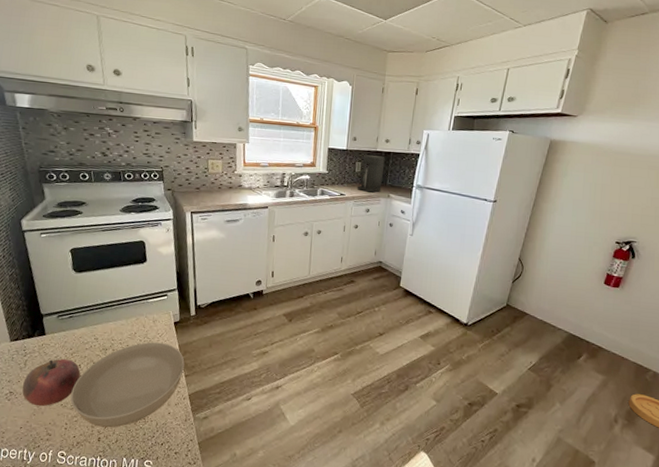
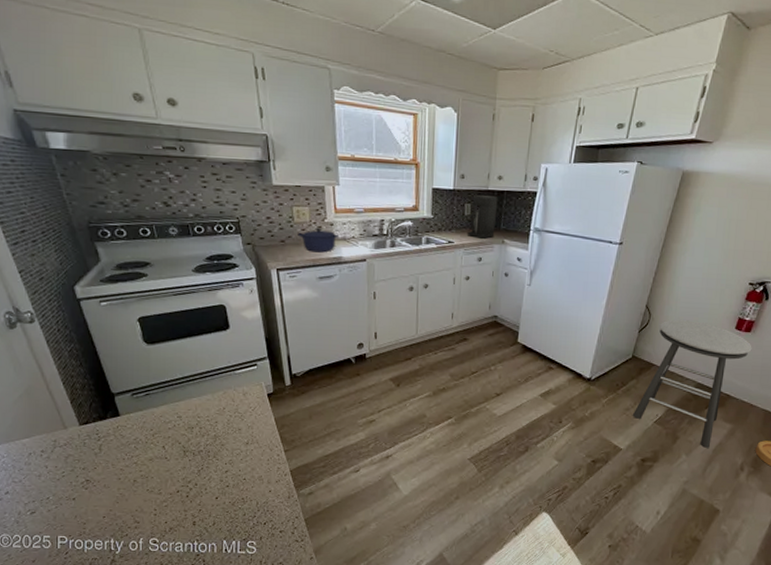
fruit: present [22,358,81,407] -> none [101,440,165,493]
bowl: present [70,342,185,428] -> none [157,417,283,511]
cooking pot: none [211,178,246,200] -> present [298,227,338,253]
stool: none [508,272,621,398] -> present [633,319,752,448]

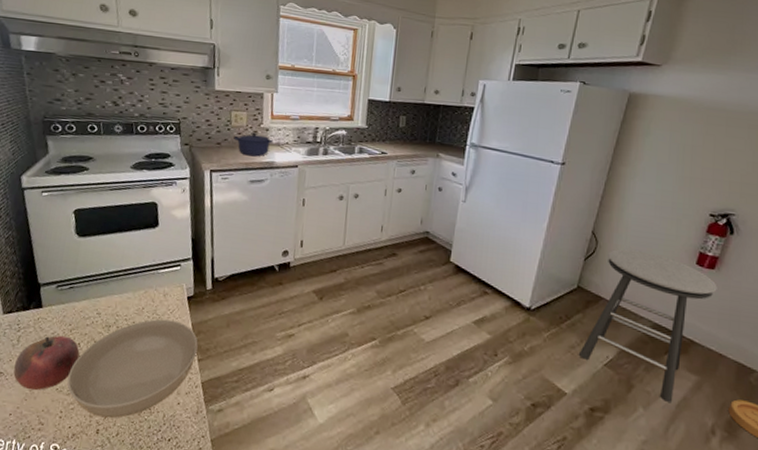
fruit: none [101,440,165,493] -> present [13,335,80,391]
bowl: none [157,417,283,511] -> present [67,319,198,419]
coffee maker: present [467,195,498,239] -> none [400,108,434,152]

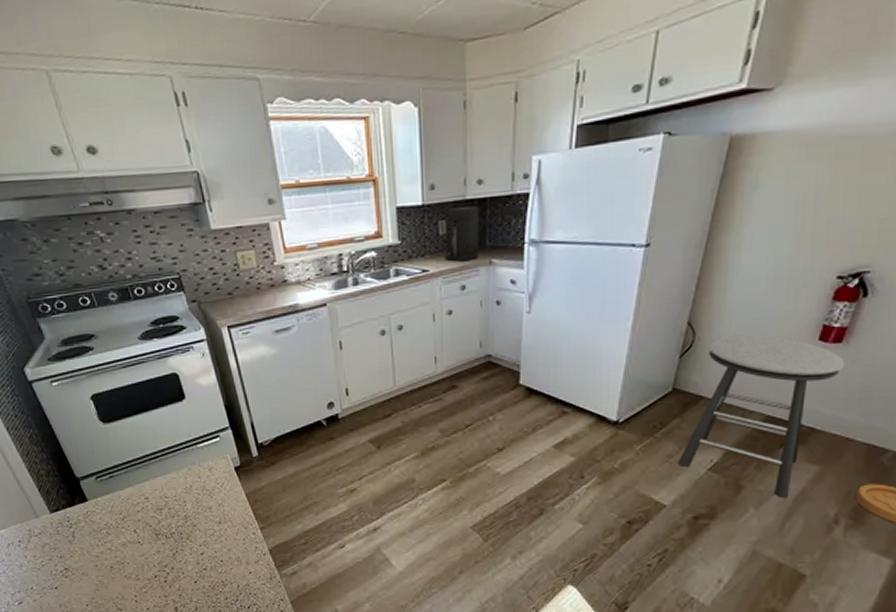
fruit: present [13,335,80,391] -> none [76,525,139,581]
bowl: present [67,319,198,419] -> none [132,493,258,596]
cooking pot: present [234,132,273,157] -> none [245,273,292,302]
coffee maker: none [400,108,434,152] -> present [444,206,480,262]

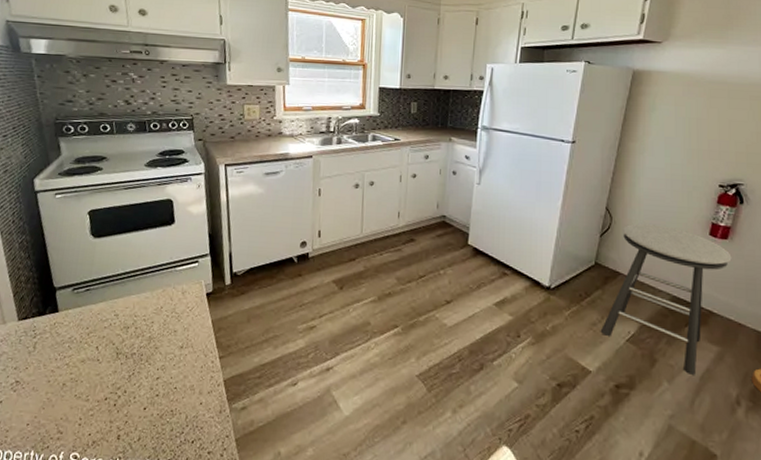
coffee maker: present [444,206,480,262] -> none [413,94,444,137]

